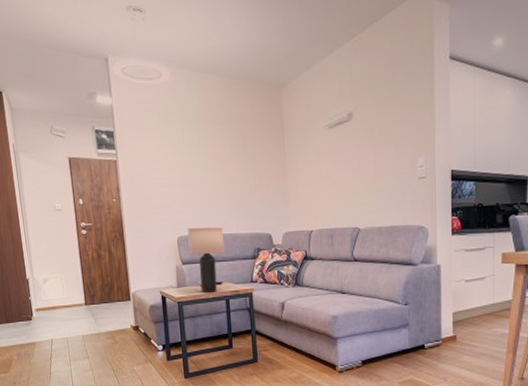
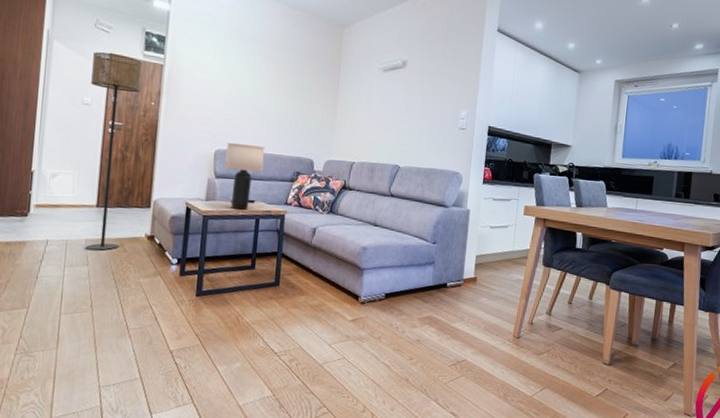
floor lamp: none [55,157,111,345] -> present [85,52,143,251]

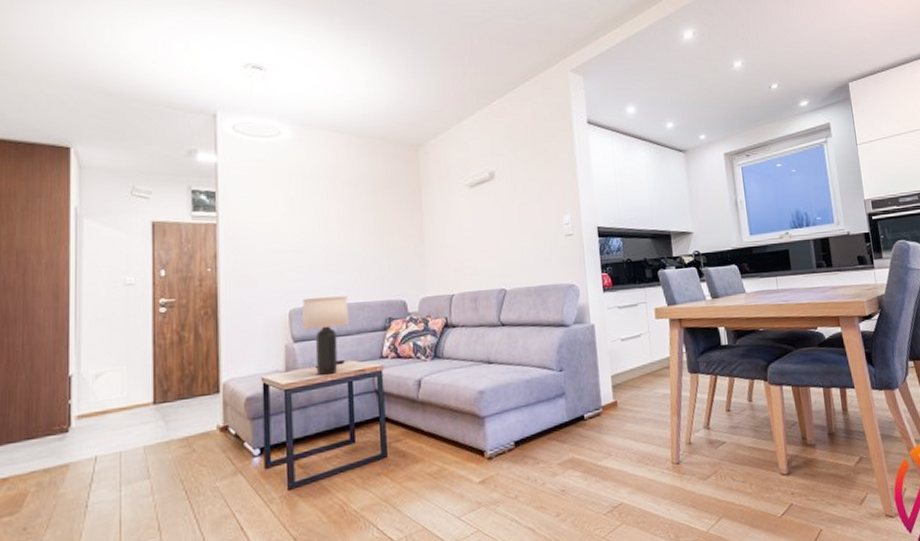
floor lamp: present [85,52,143,251] -> none [133,221,192,460]

